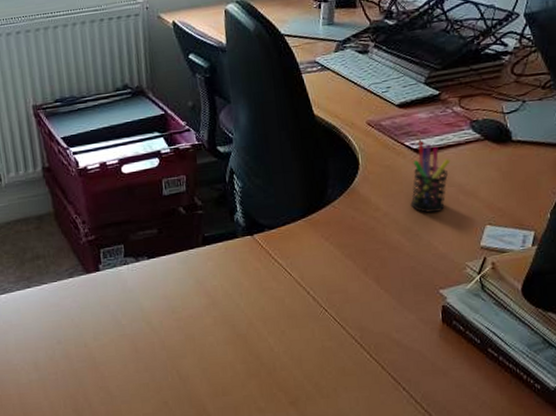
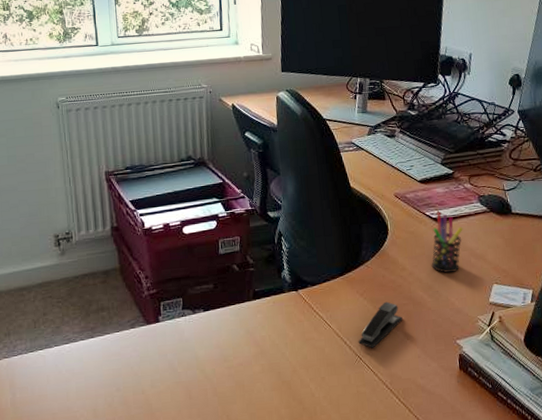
stapler: none [323,246,376,299] -> present [358,301,403,349]

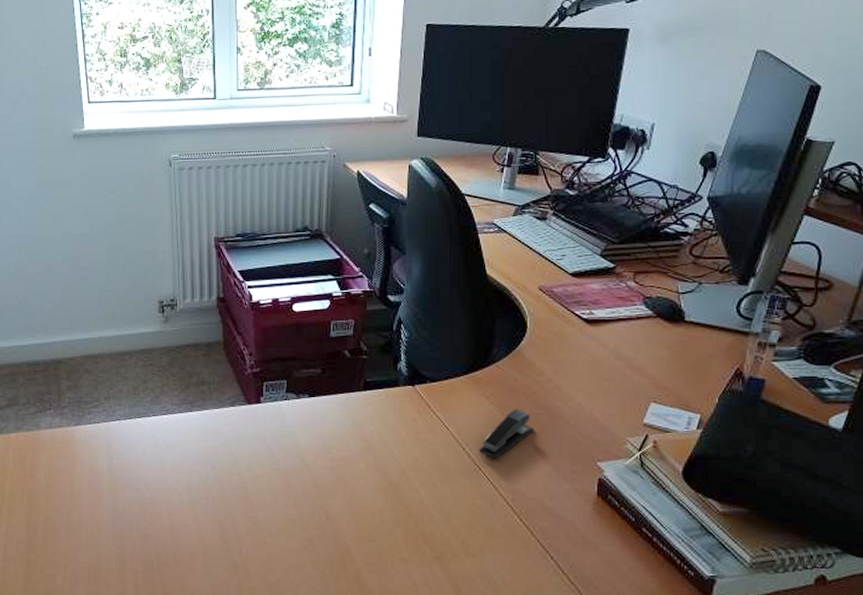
pen holder: present [431,211,463,273] -> none [575,311,620,383]

